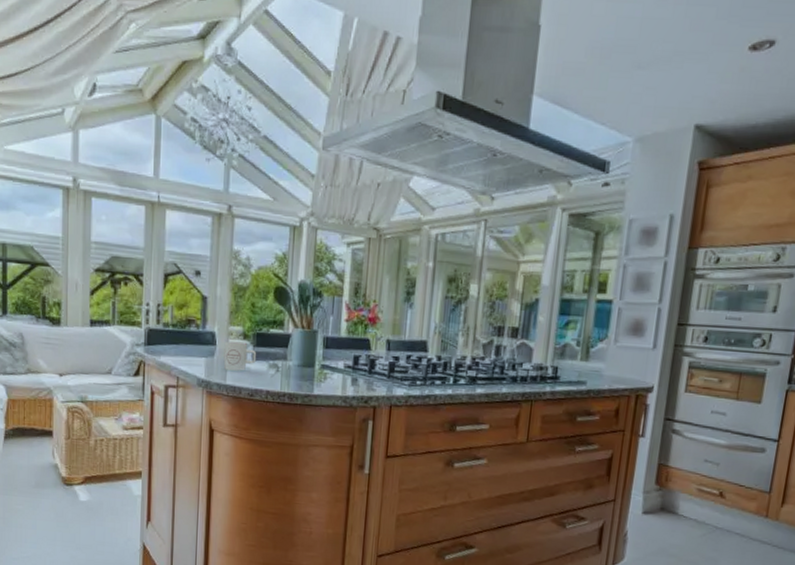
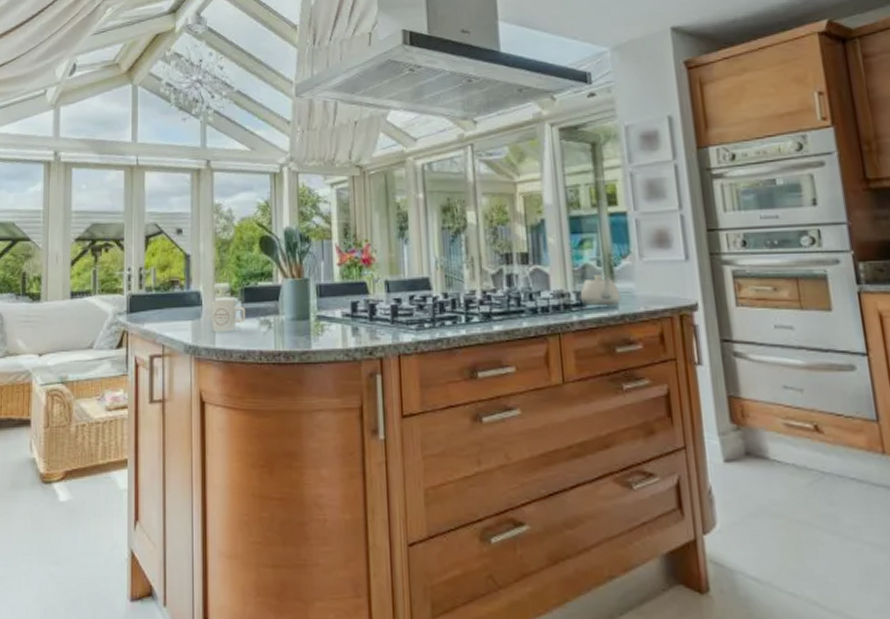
teapot: none [555,353,591,382] -> present [579,275,622,307]

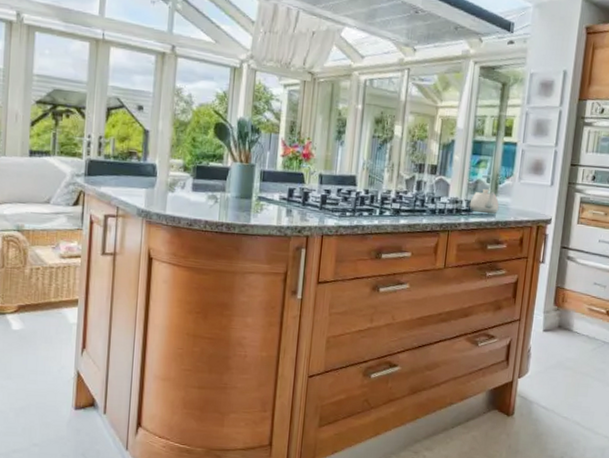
mug: present [211,299,246,333] -> none [163,173,197,203]

